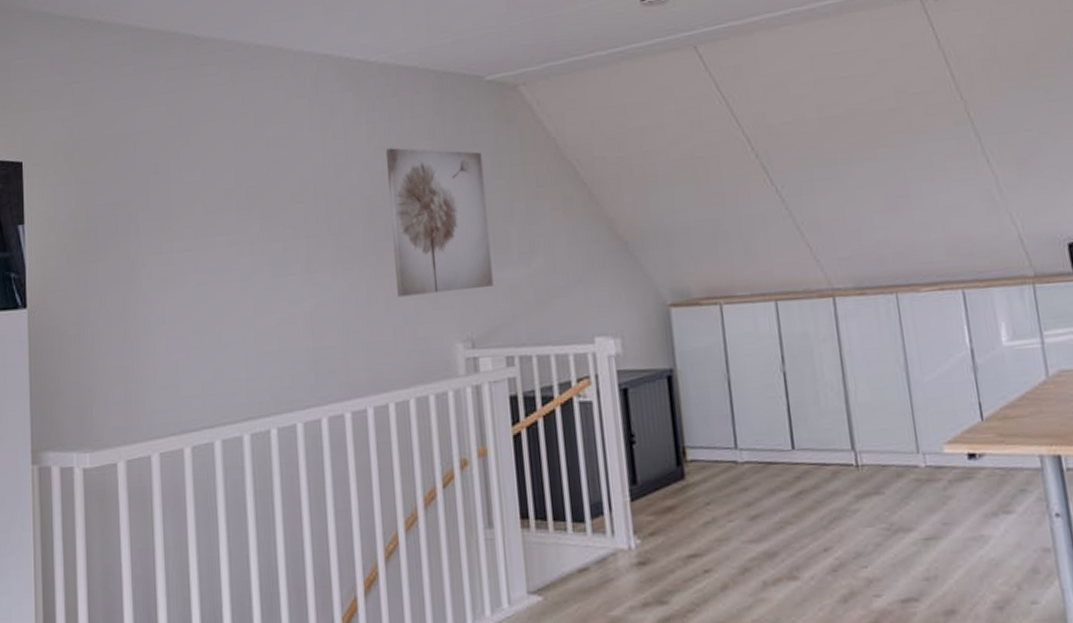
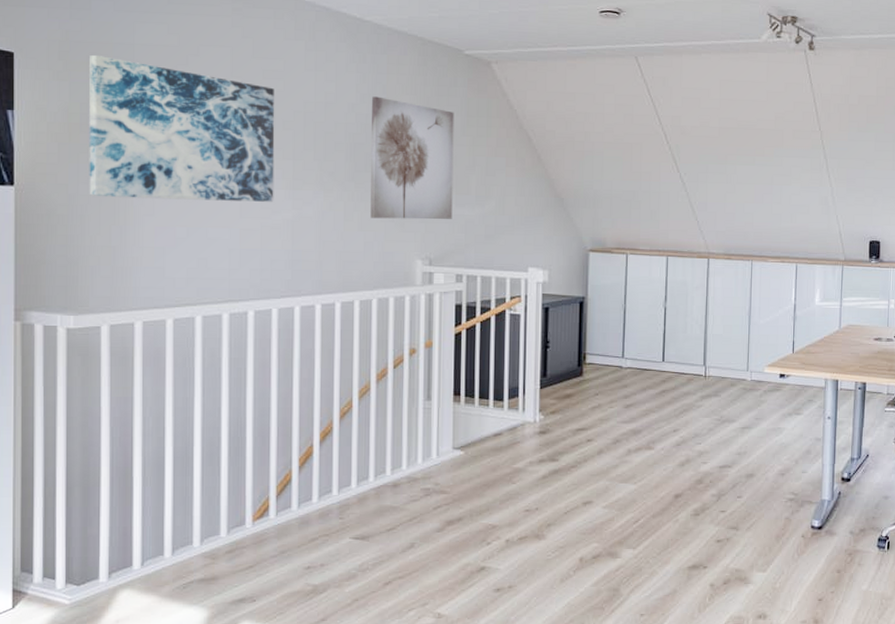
wall art: none [93,150,289,310] -> present [89,55,275,202]

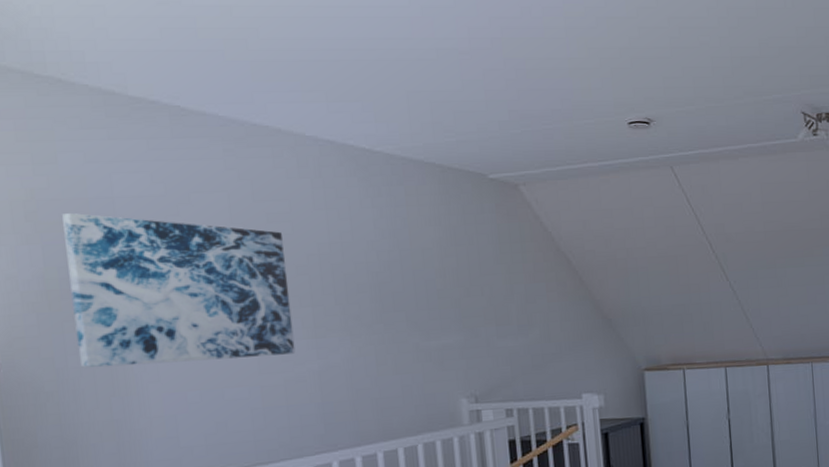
wall art: present [370,96,454,220] -> none [393,231,495,360]

